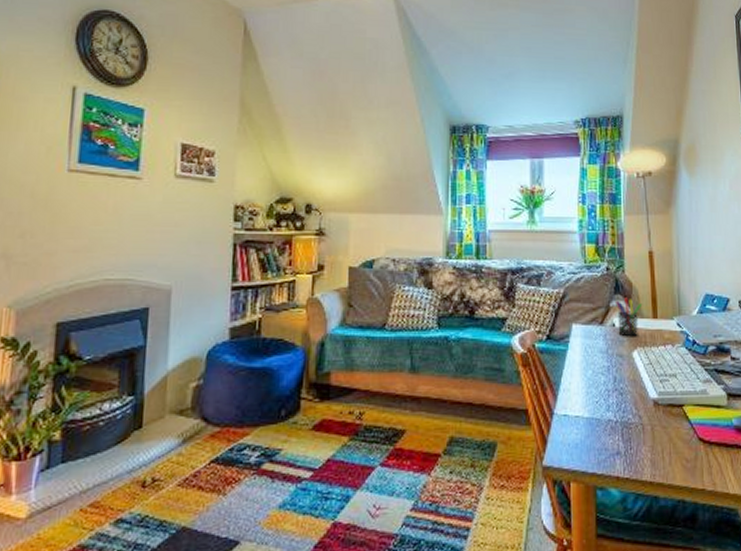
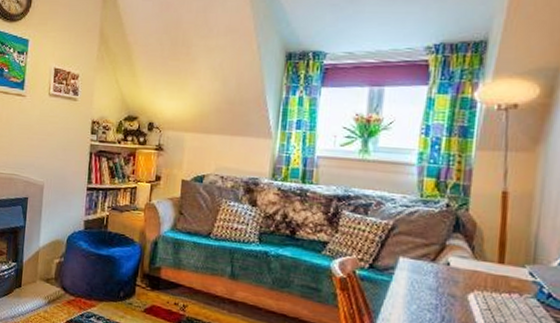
pen holder: present [614,297,643,336] -> none [452,237,488,279]

